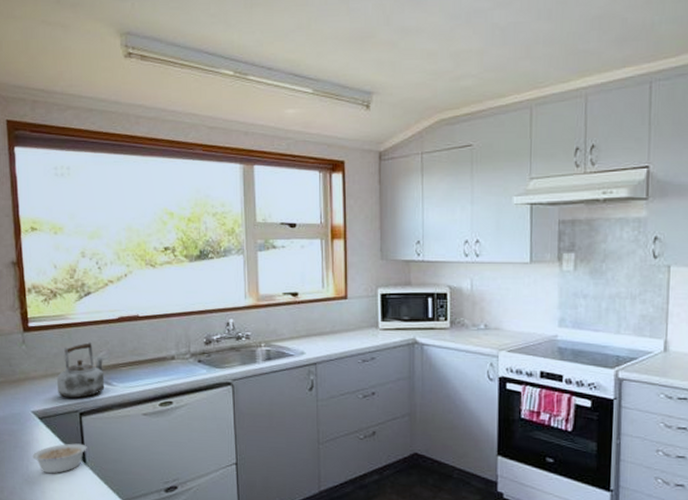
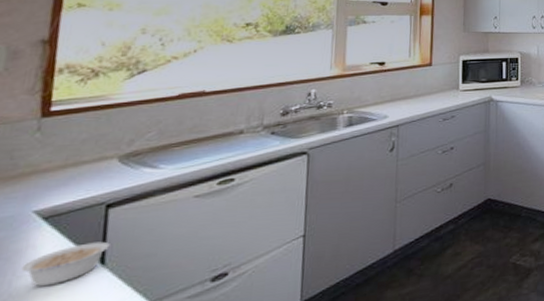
kettle: present [56,341,105,399] -> none [78,122,152,189]

